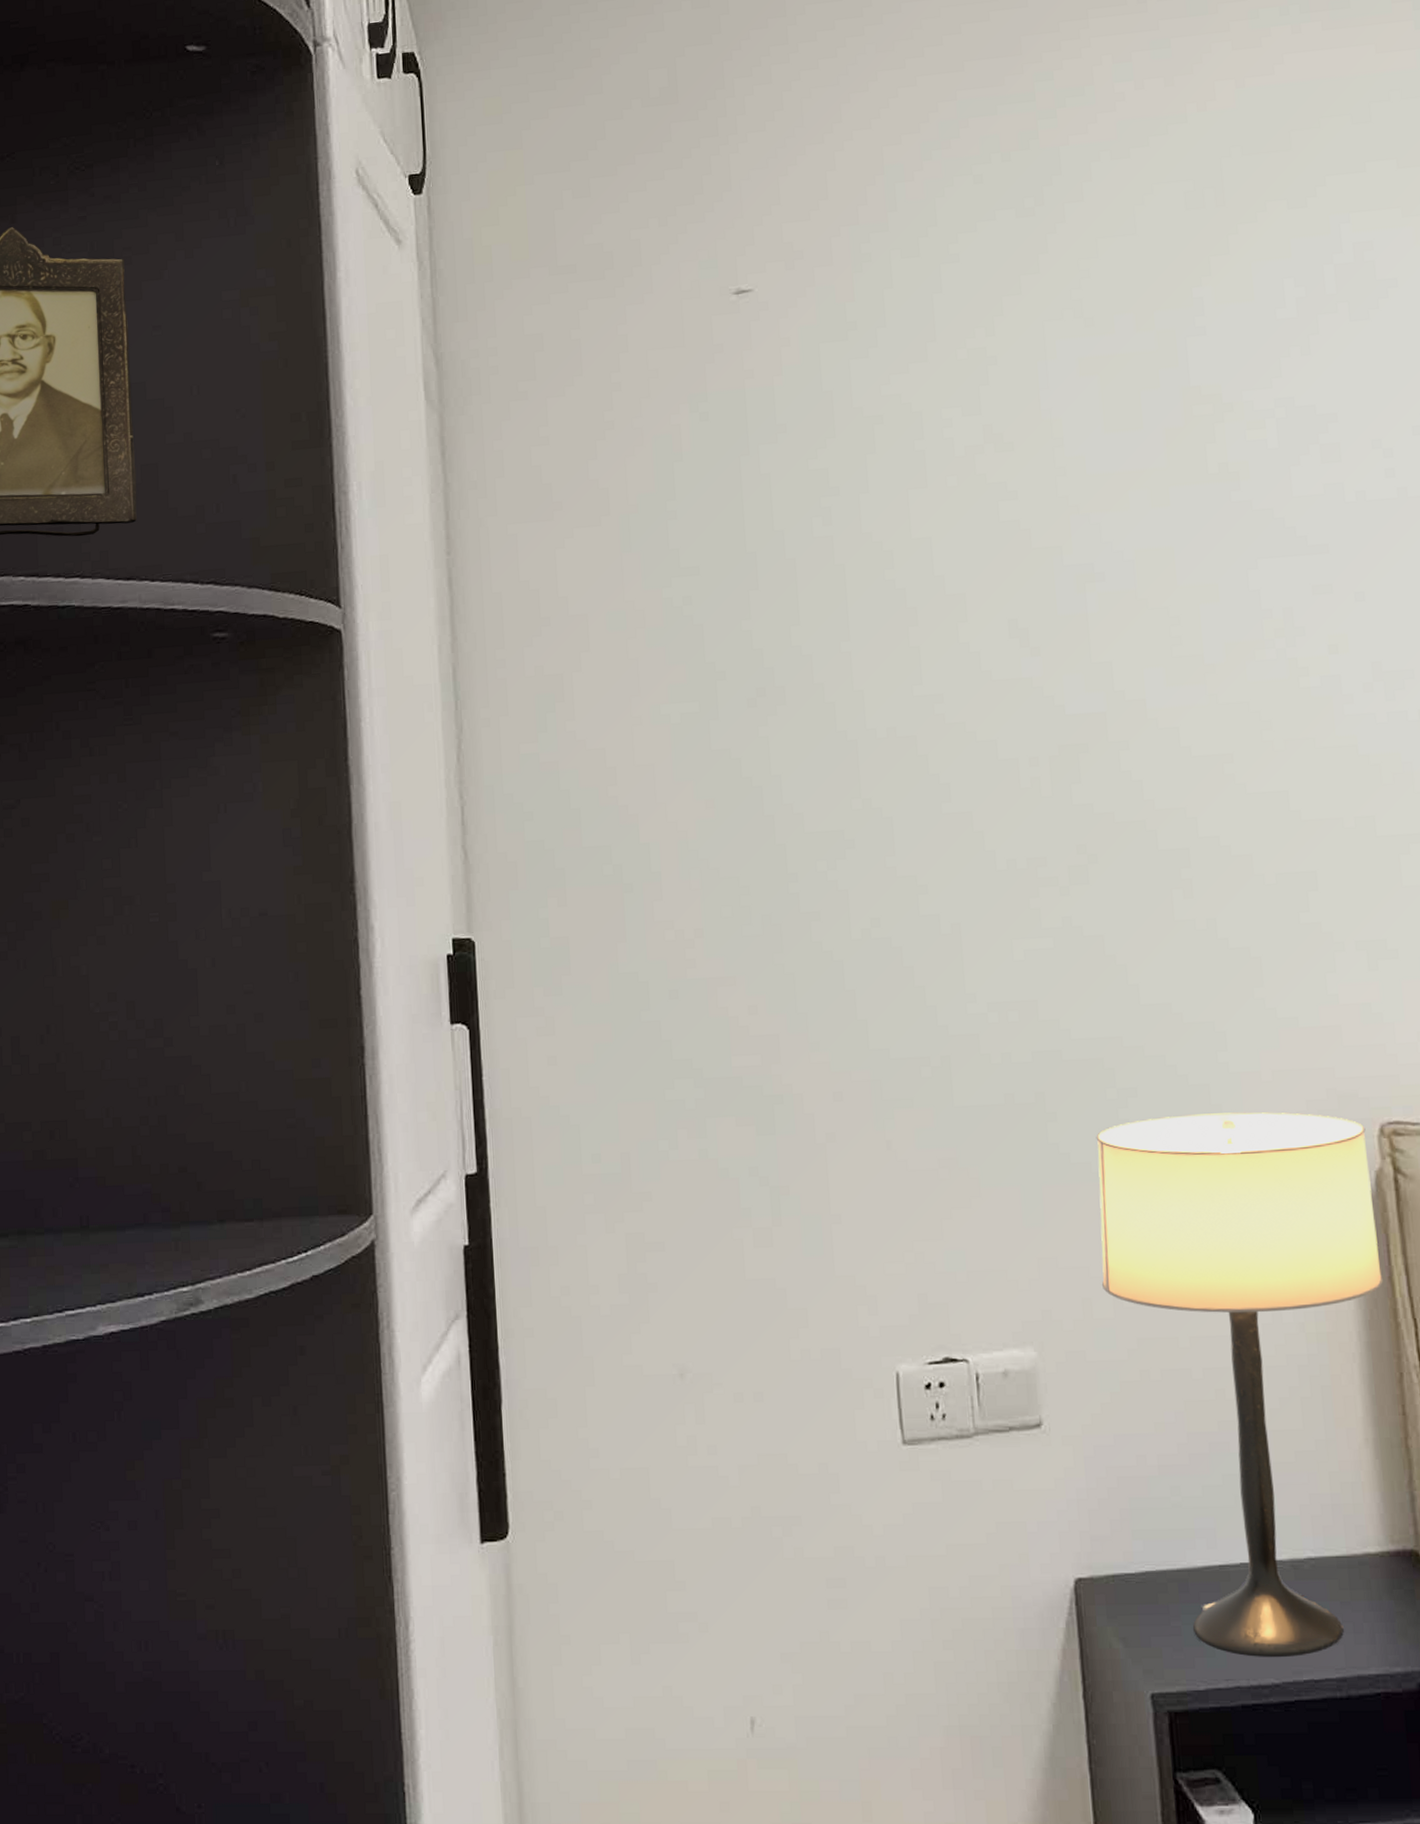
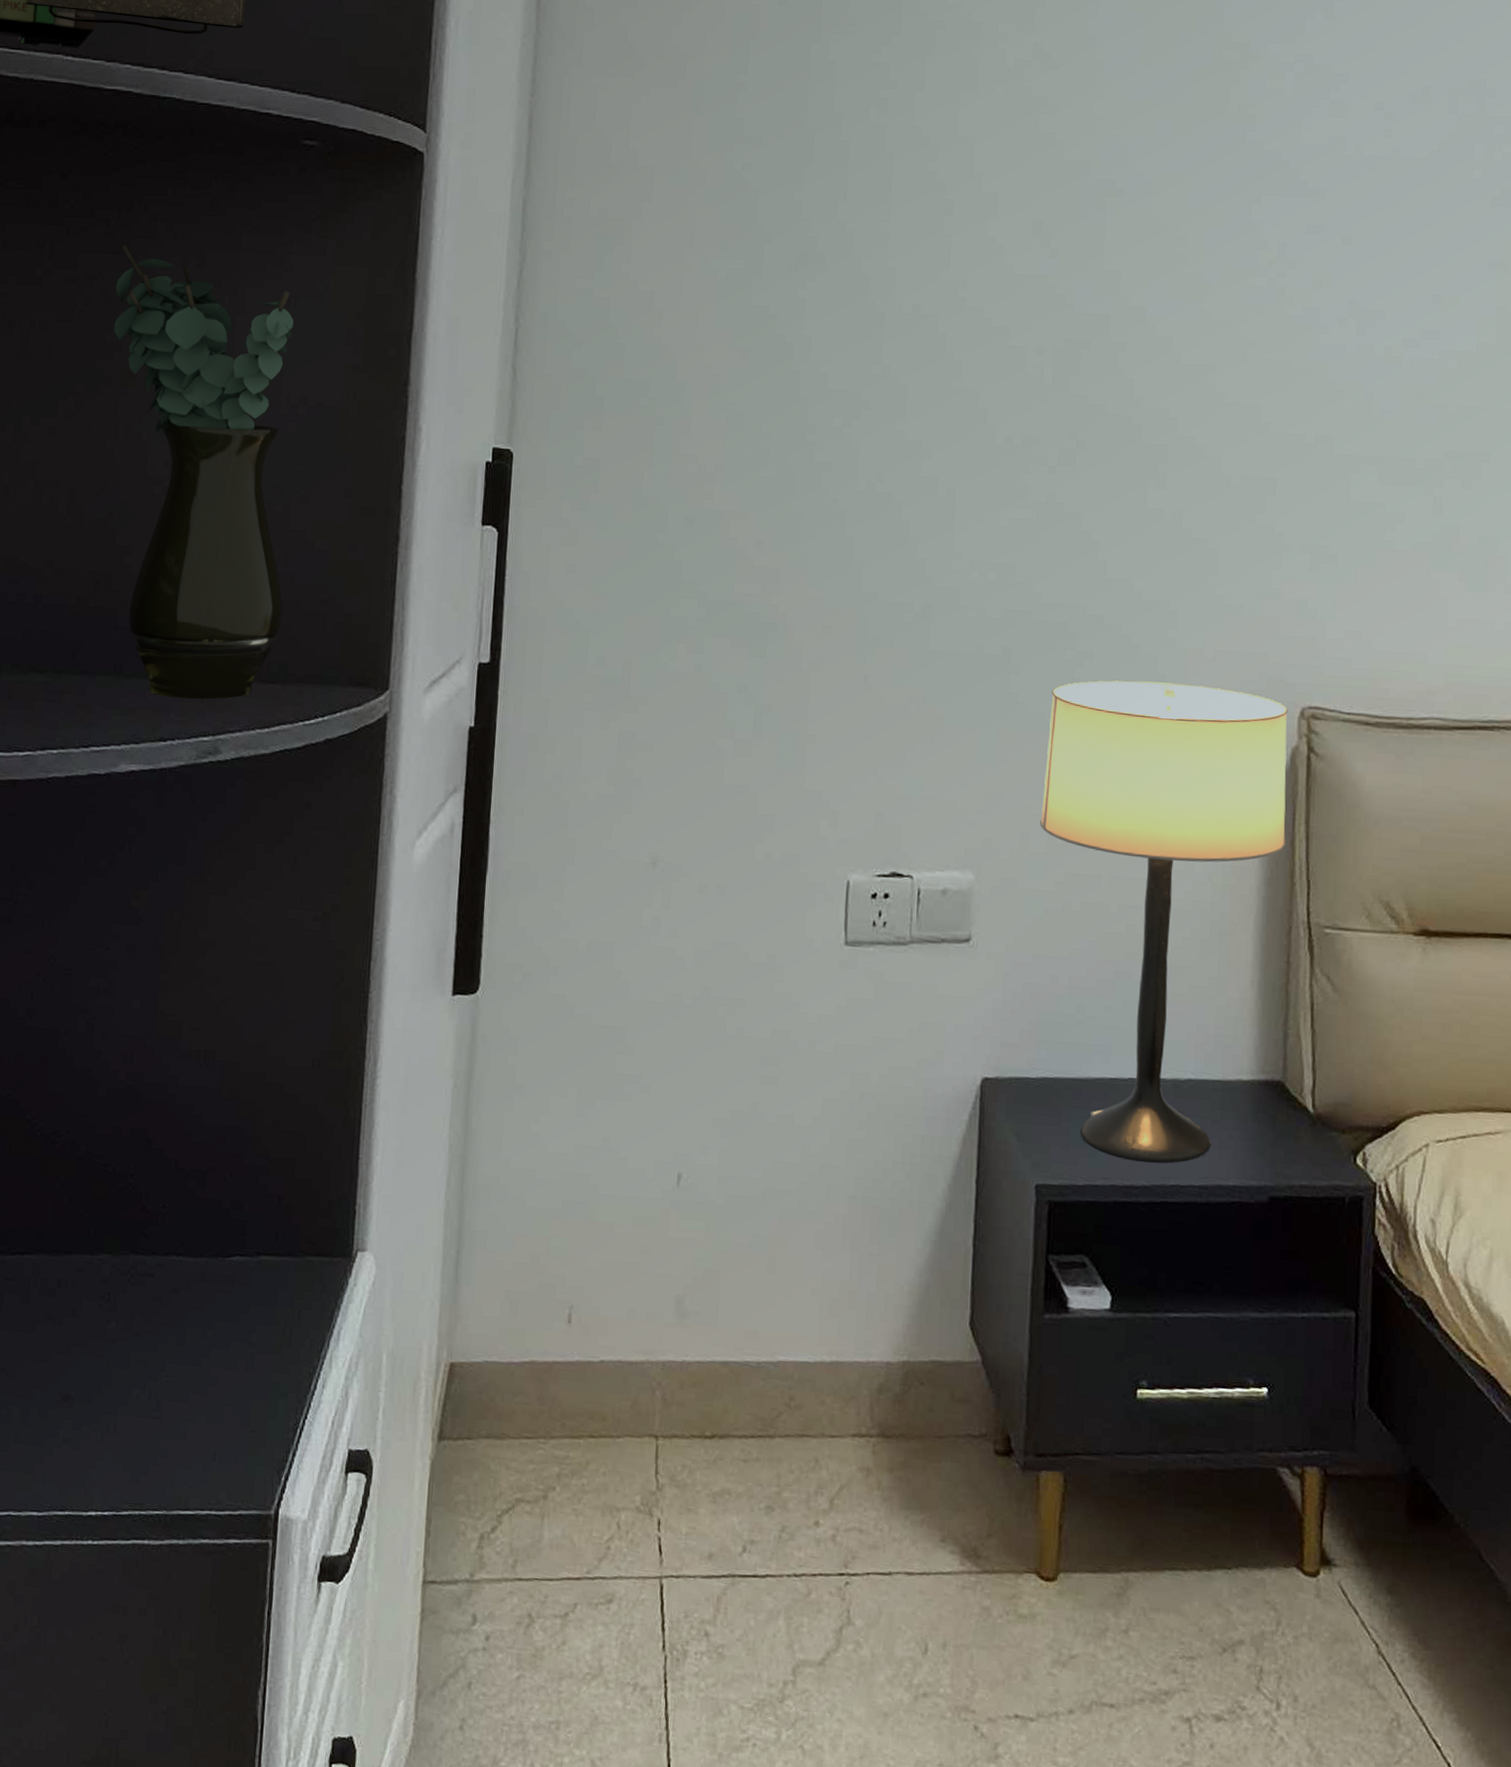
vase: none [35,767,251,1249] -> present [113,244,294,700]

